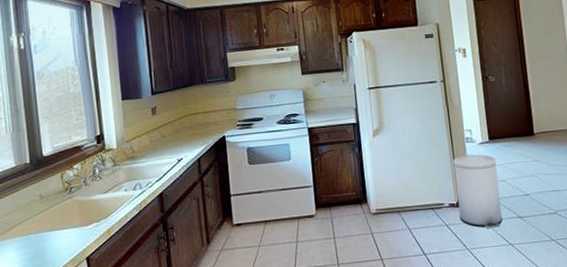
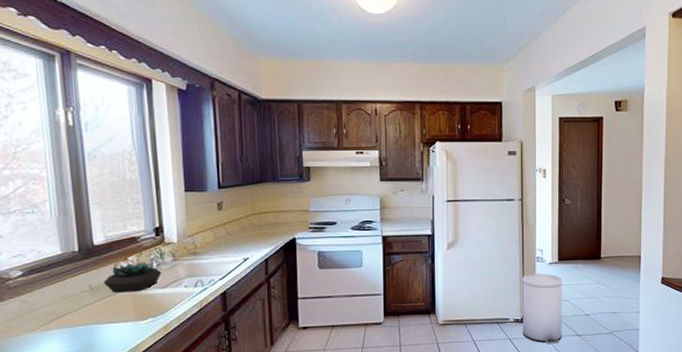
succulent plant: none [52,168,104,201] -> present [104,261,162,293]

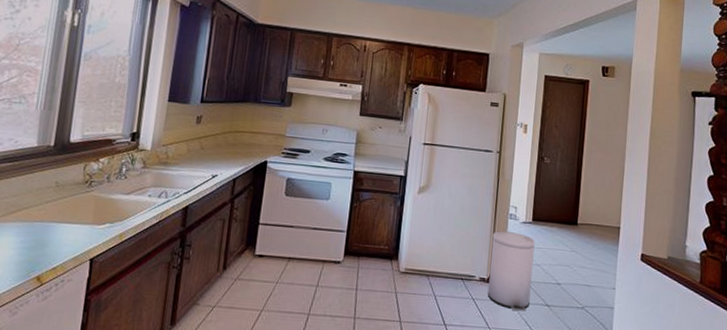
succulent plant: present [104,261,162,293] -> none [70,164,129,195]

